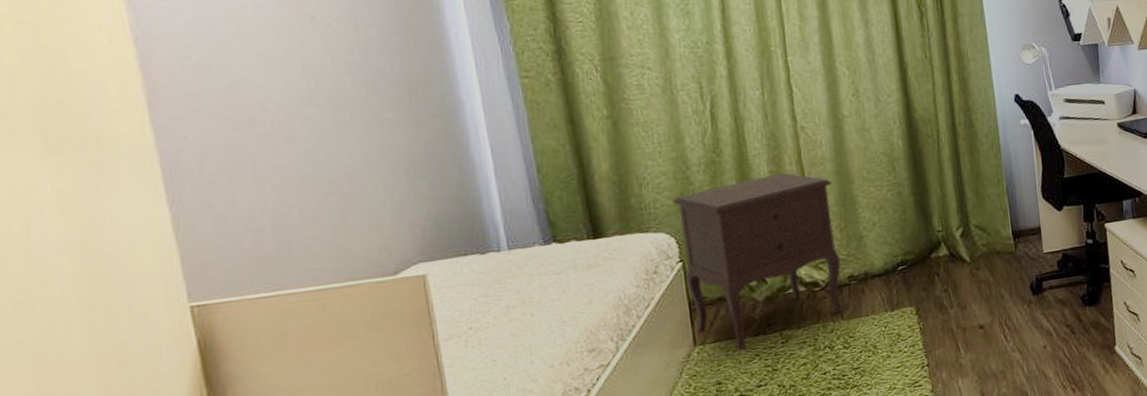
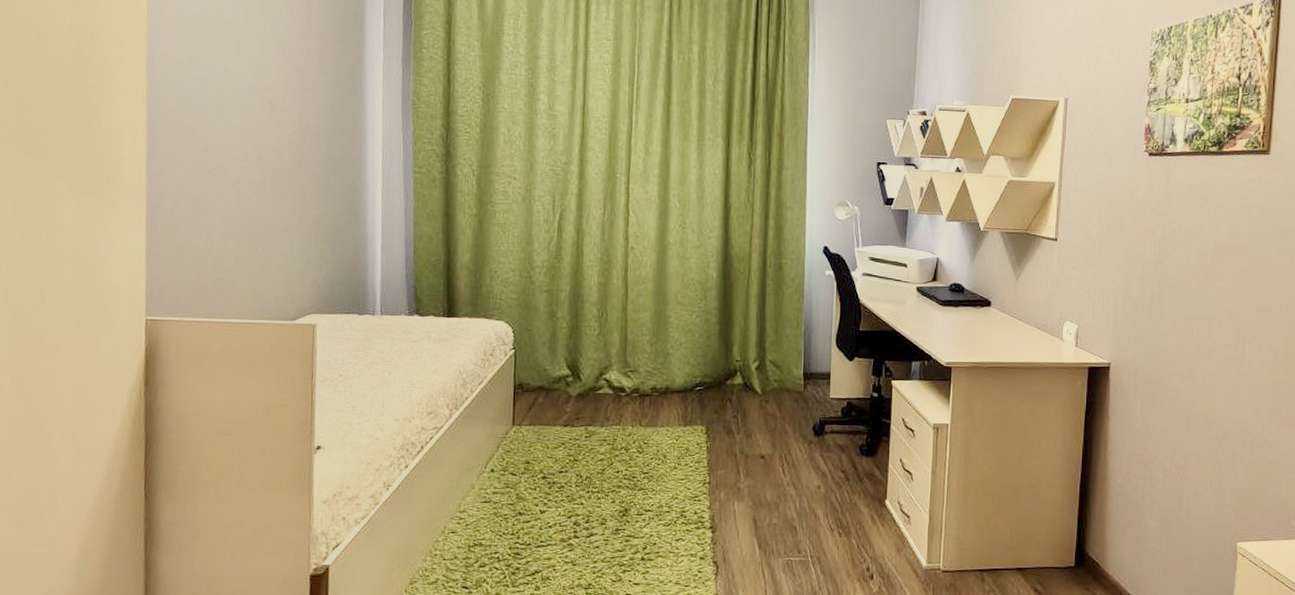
nightstand: present [672,172,843,352] -> none [515,285,650,438]

